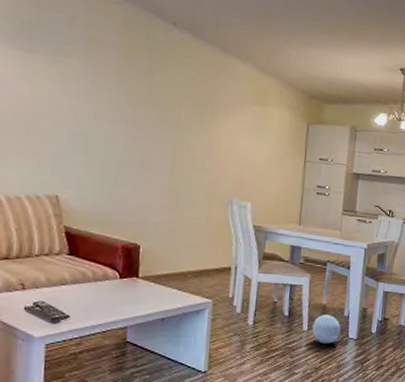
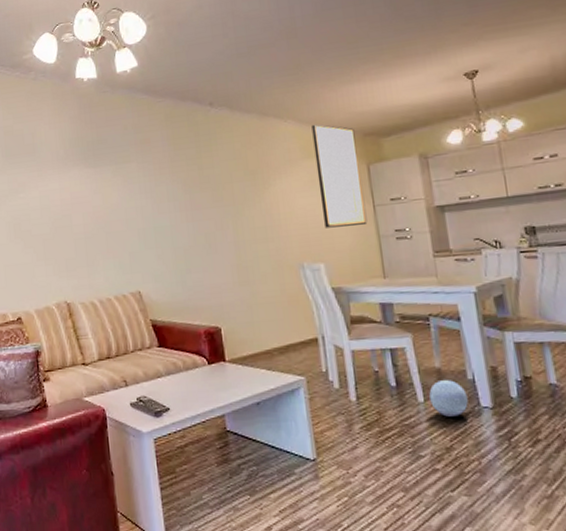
home mirror: none [259,74,304,176] -> present [311,124,368,228]

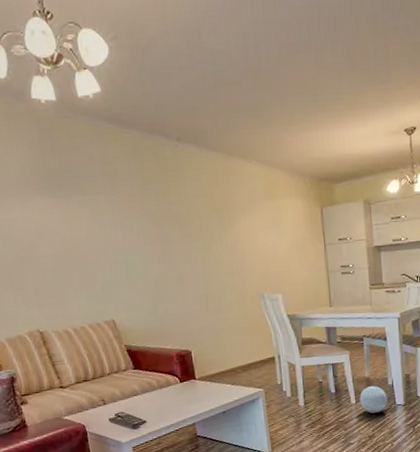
home mirror: present [311,124,368,228] -> none [273,167,319,263]

